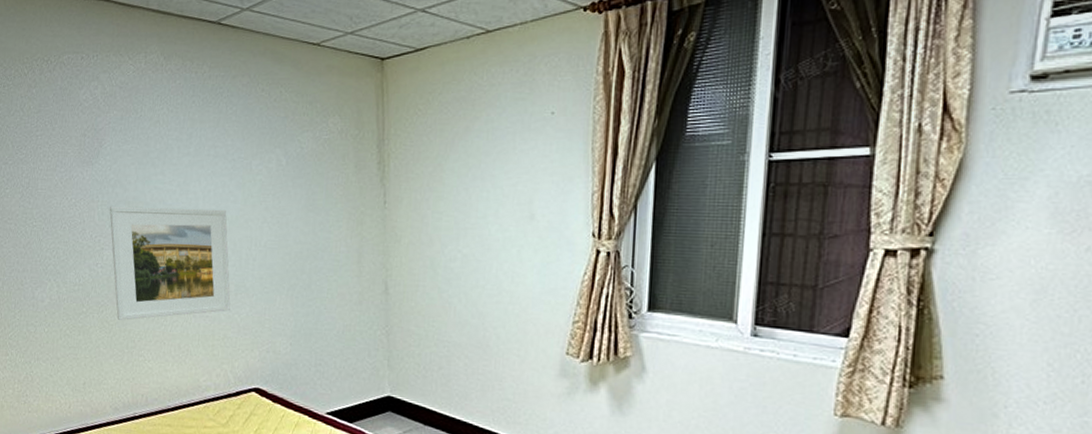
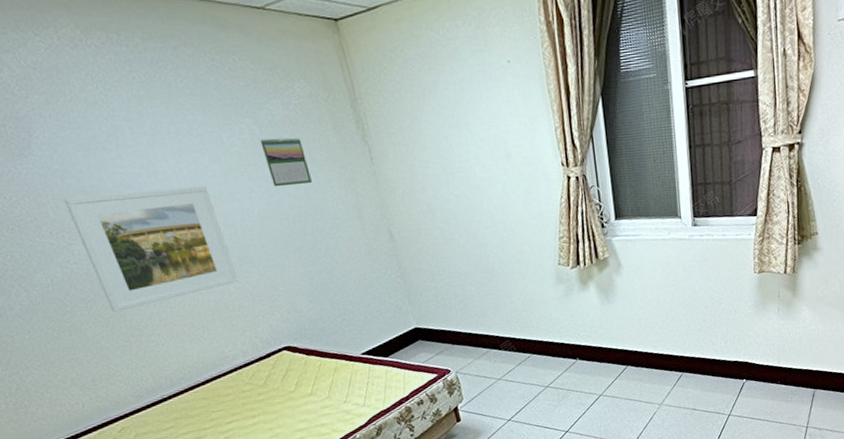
calendar: none [284,169,322,221] -> present [260,137,312,187]

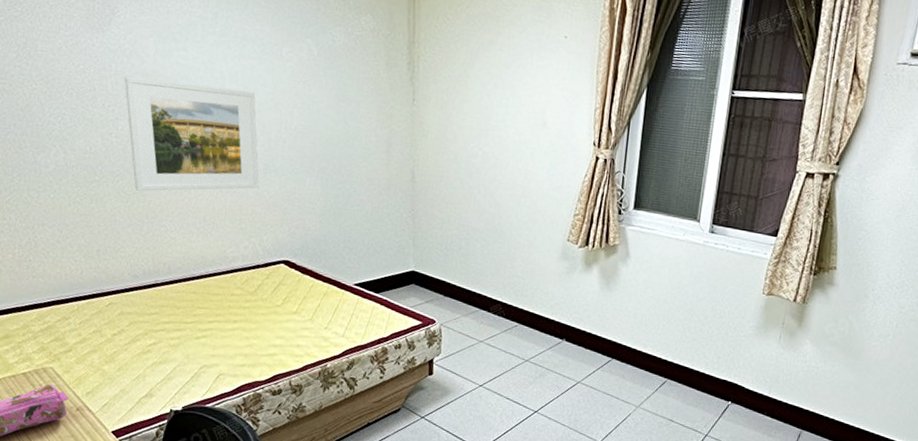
calendar: present [260,137,312,187] -> none [315,60,354,110]

